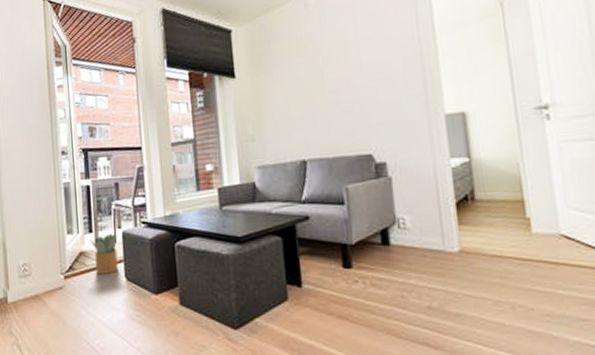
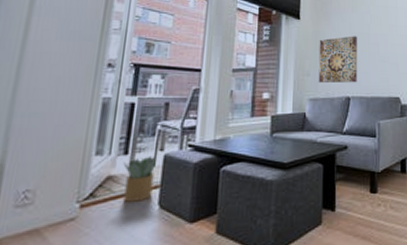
wall art: none [261,86,313,148] -> present [318,36,357,84]

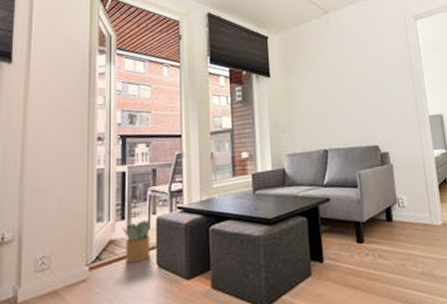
wall art: present [318,36,357,84] -> none [291,88,333,139]

